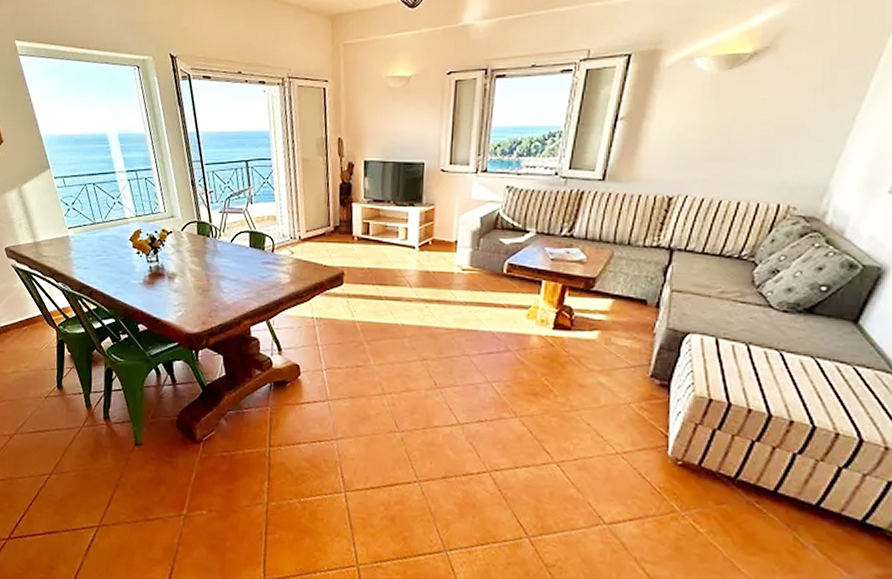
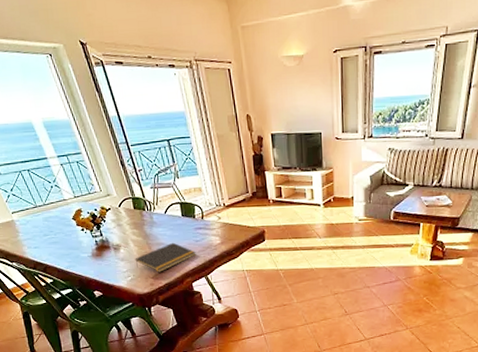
notepad: none [189,276,260,310] -> present [135,242,196,272]

